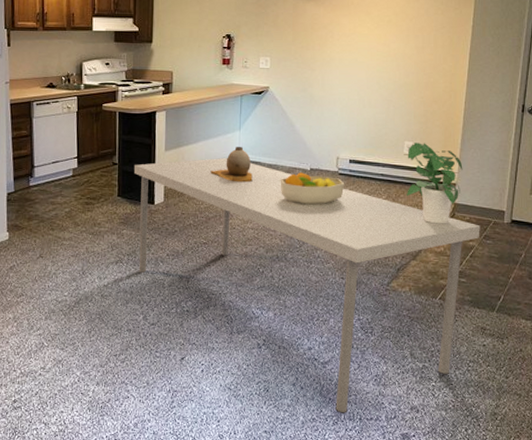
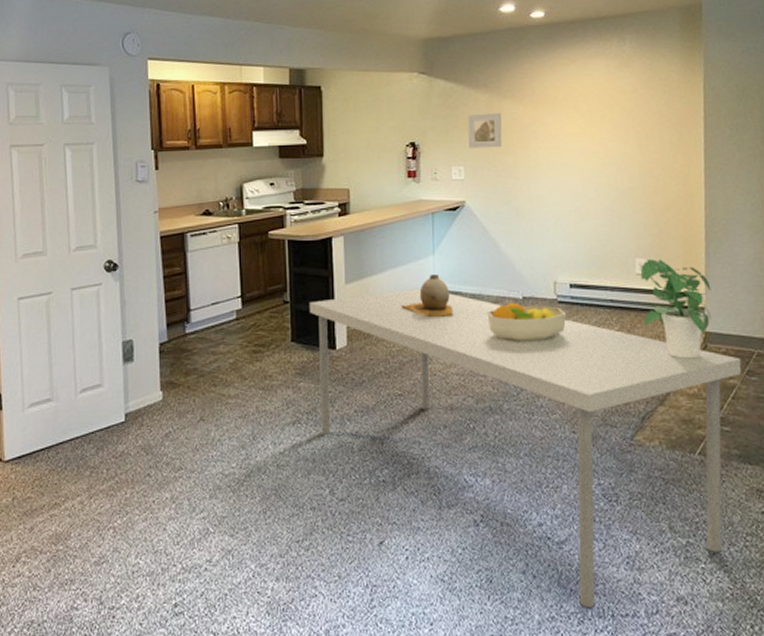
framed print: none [276,13,304,43] -> present [467,113,502,149]

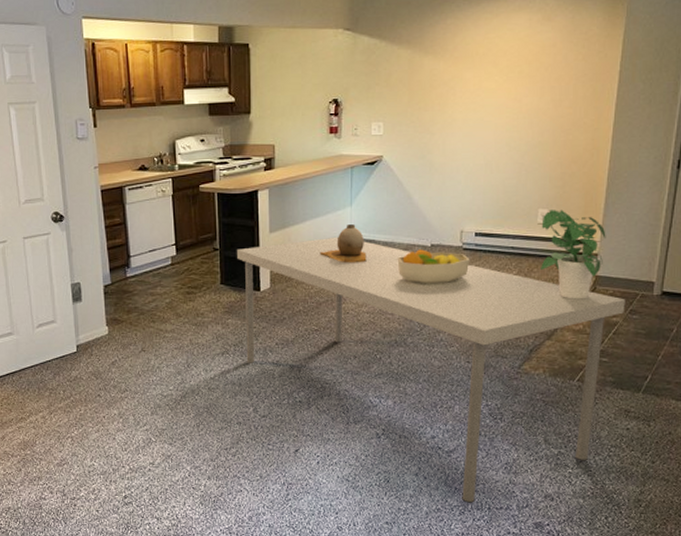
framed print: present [467,113,502,149] -> none [389,69,421,105]

